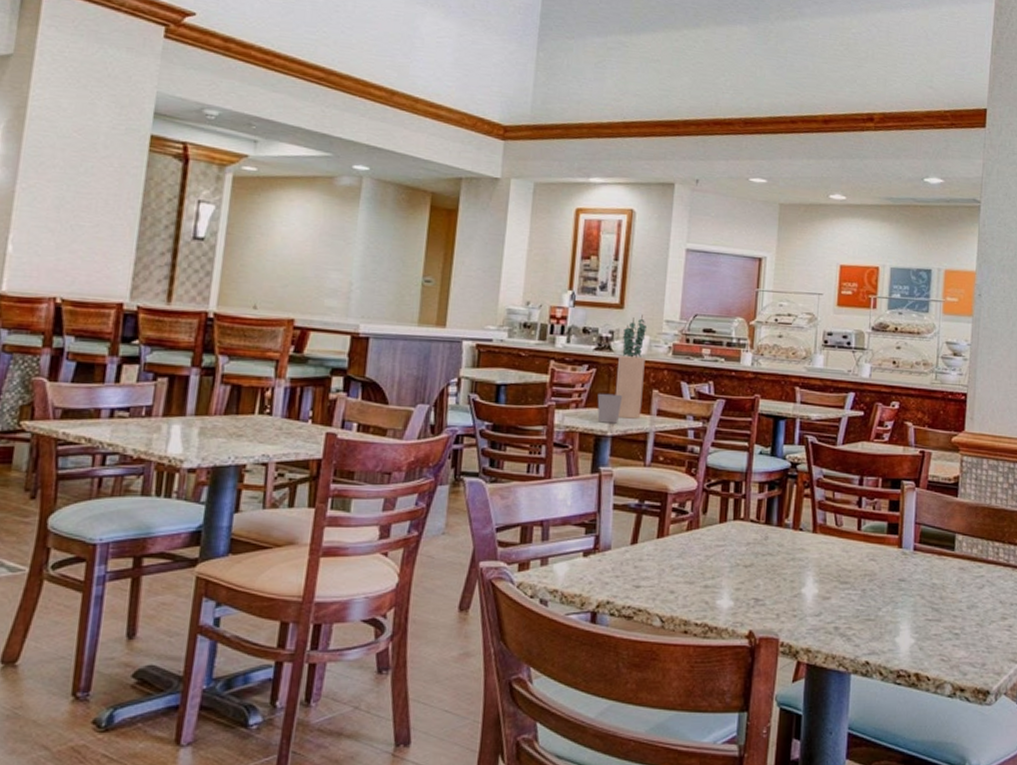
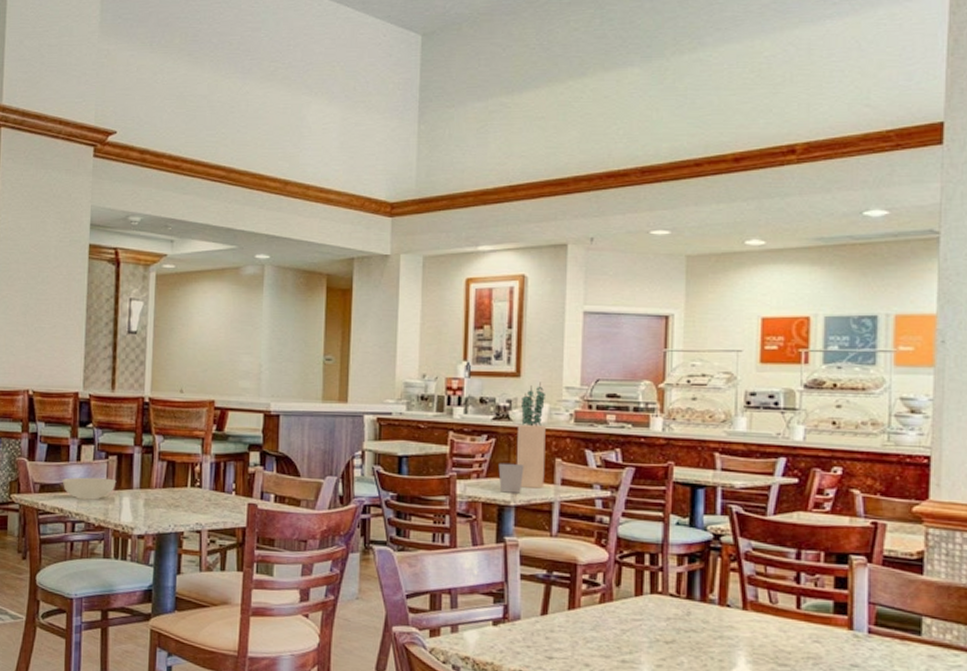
bowl: none [92,401,165,429] -> present [62,477,117,500]

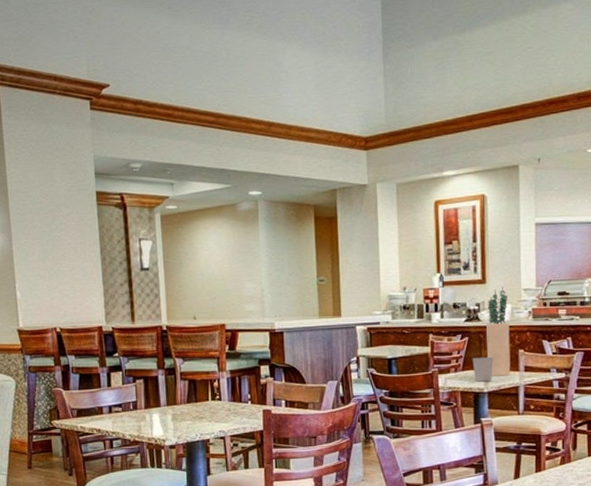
bowl: present [62,477,117,500] -> none [96,399,146,420]

